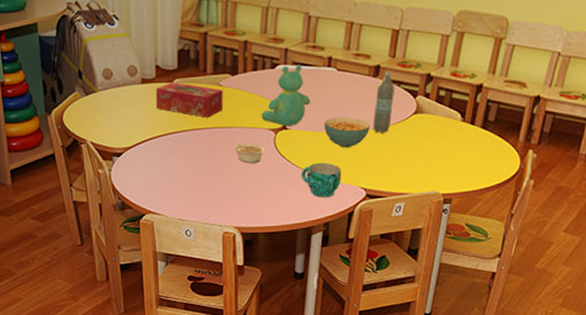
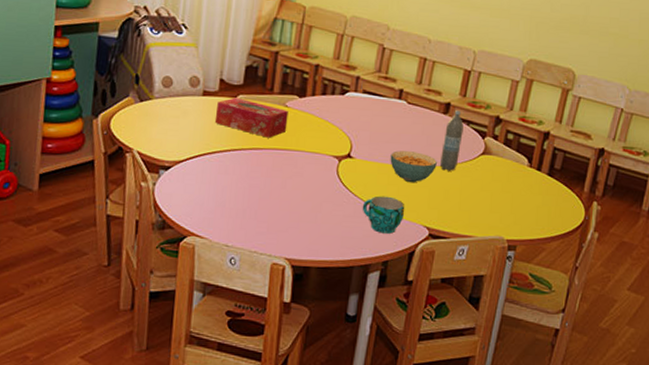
legume: present [234,143,265,163] -> none [294,168,327,190]
teddy bear: present [261,65,311,126] -> none [325,93,379,155]

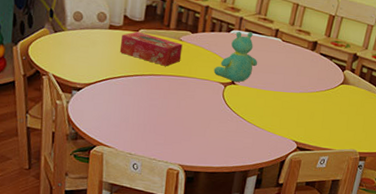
teddy bear: none [325,93,379,155] -> present [213,31,258,82]
cup: present [362,196,405,234] -> none [243,115,278,146]
cereal bowl: present [390,151,437,183] -> none [267,79,305,106]
water bottle: present [440,110,464,171] -> none [308,48,328,97]

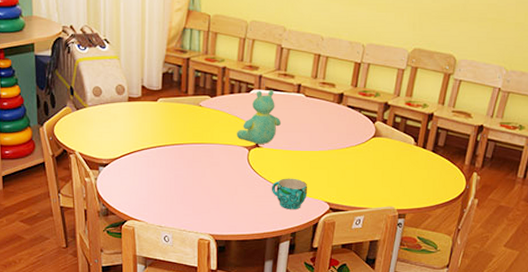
tissue box: present [119,31,183,66] -> none [140,101,202,134]
cup: none [243,115,278,146] -> present [271,178,308,209]

